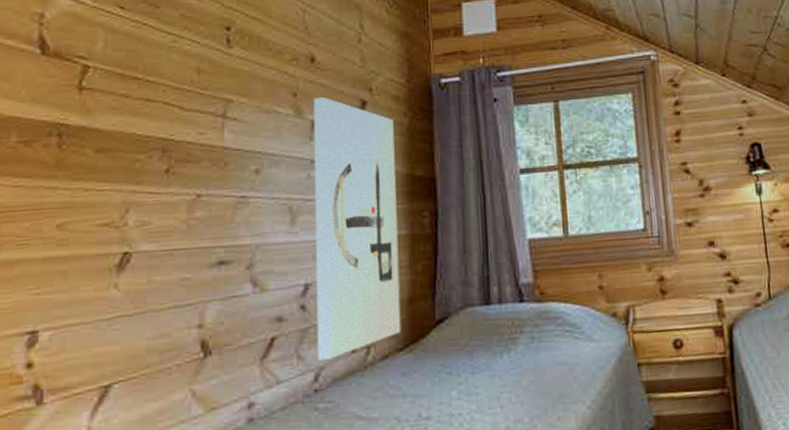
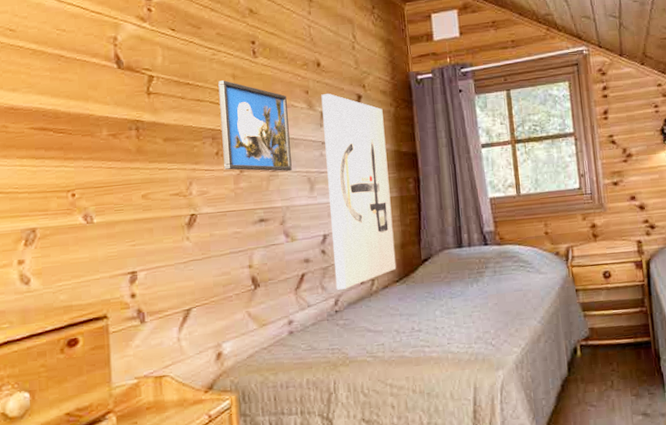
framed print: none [176,75,268,198] -> present [218,80,292,172]

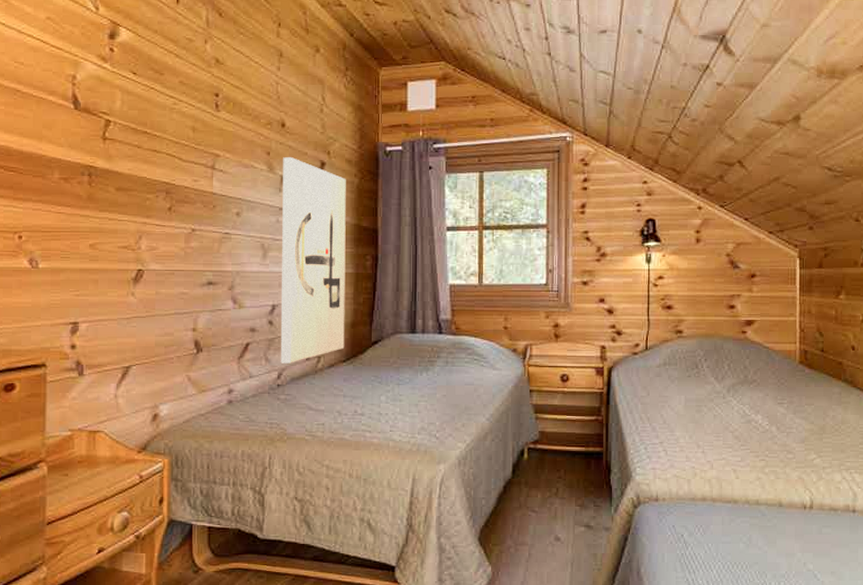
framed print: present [218,80,292,172] -> none [176,132,246,235]

